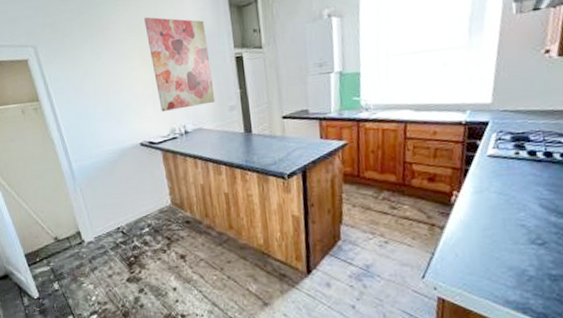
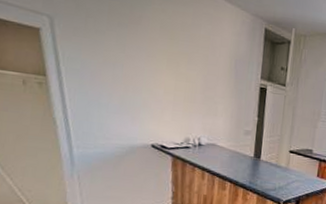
wall art: present [144,16,216,111] -> none [178,24,238,124]

